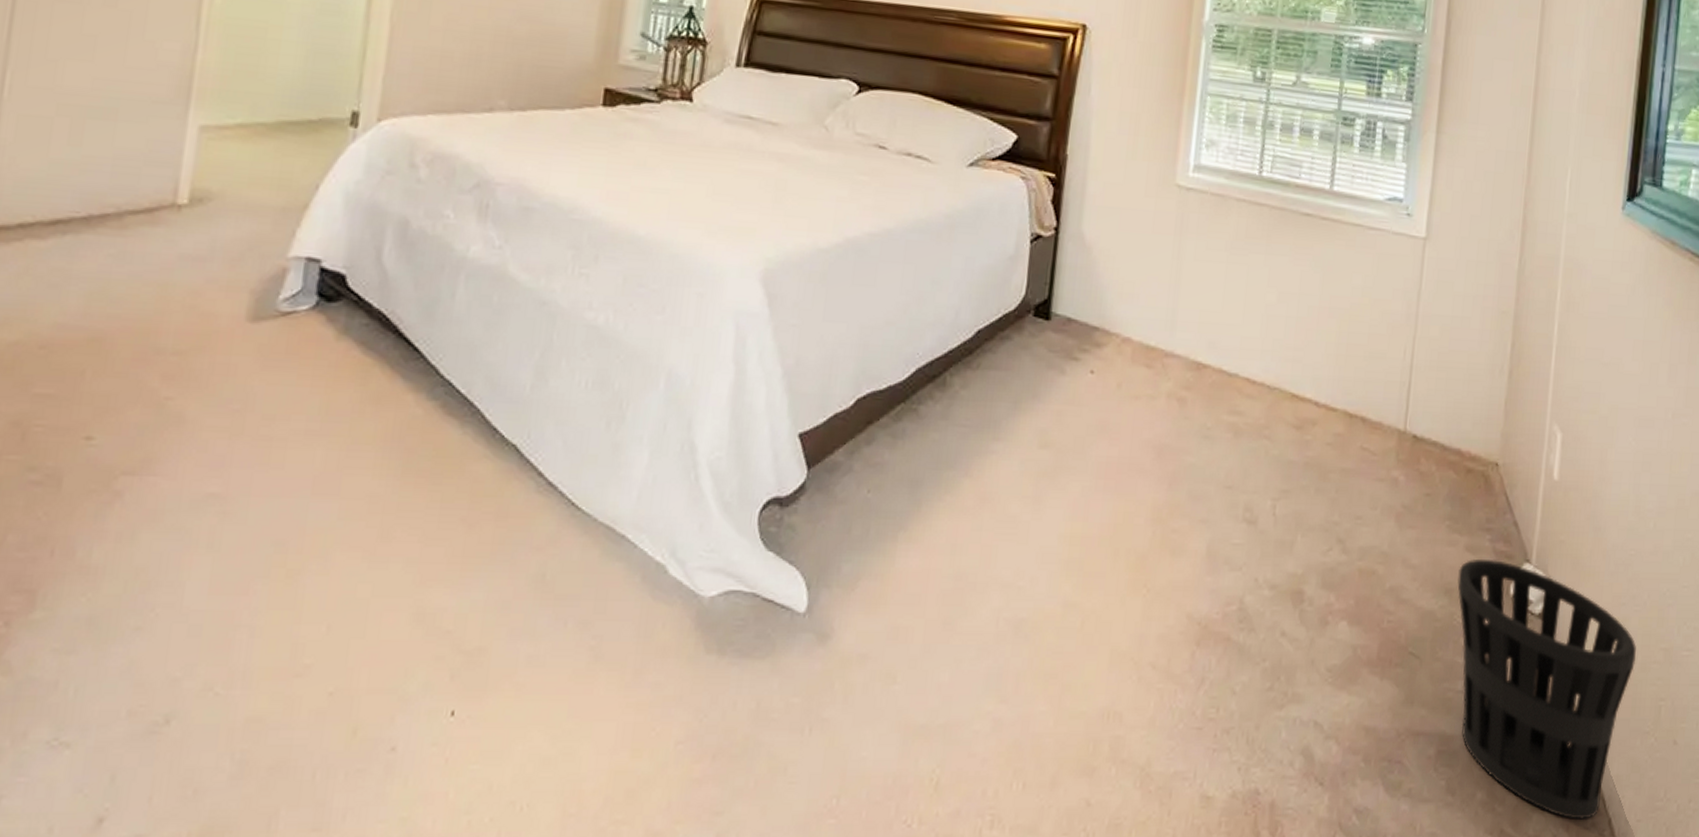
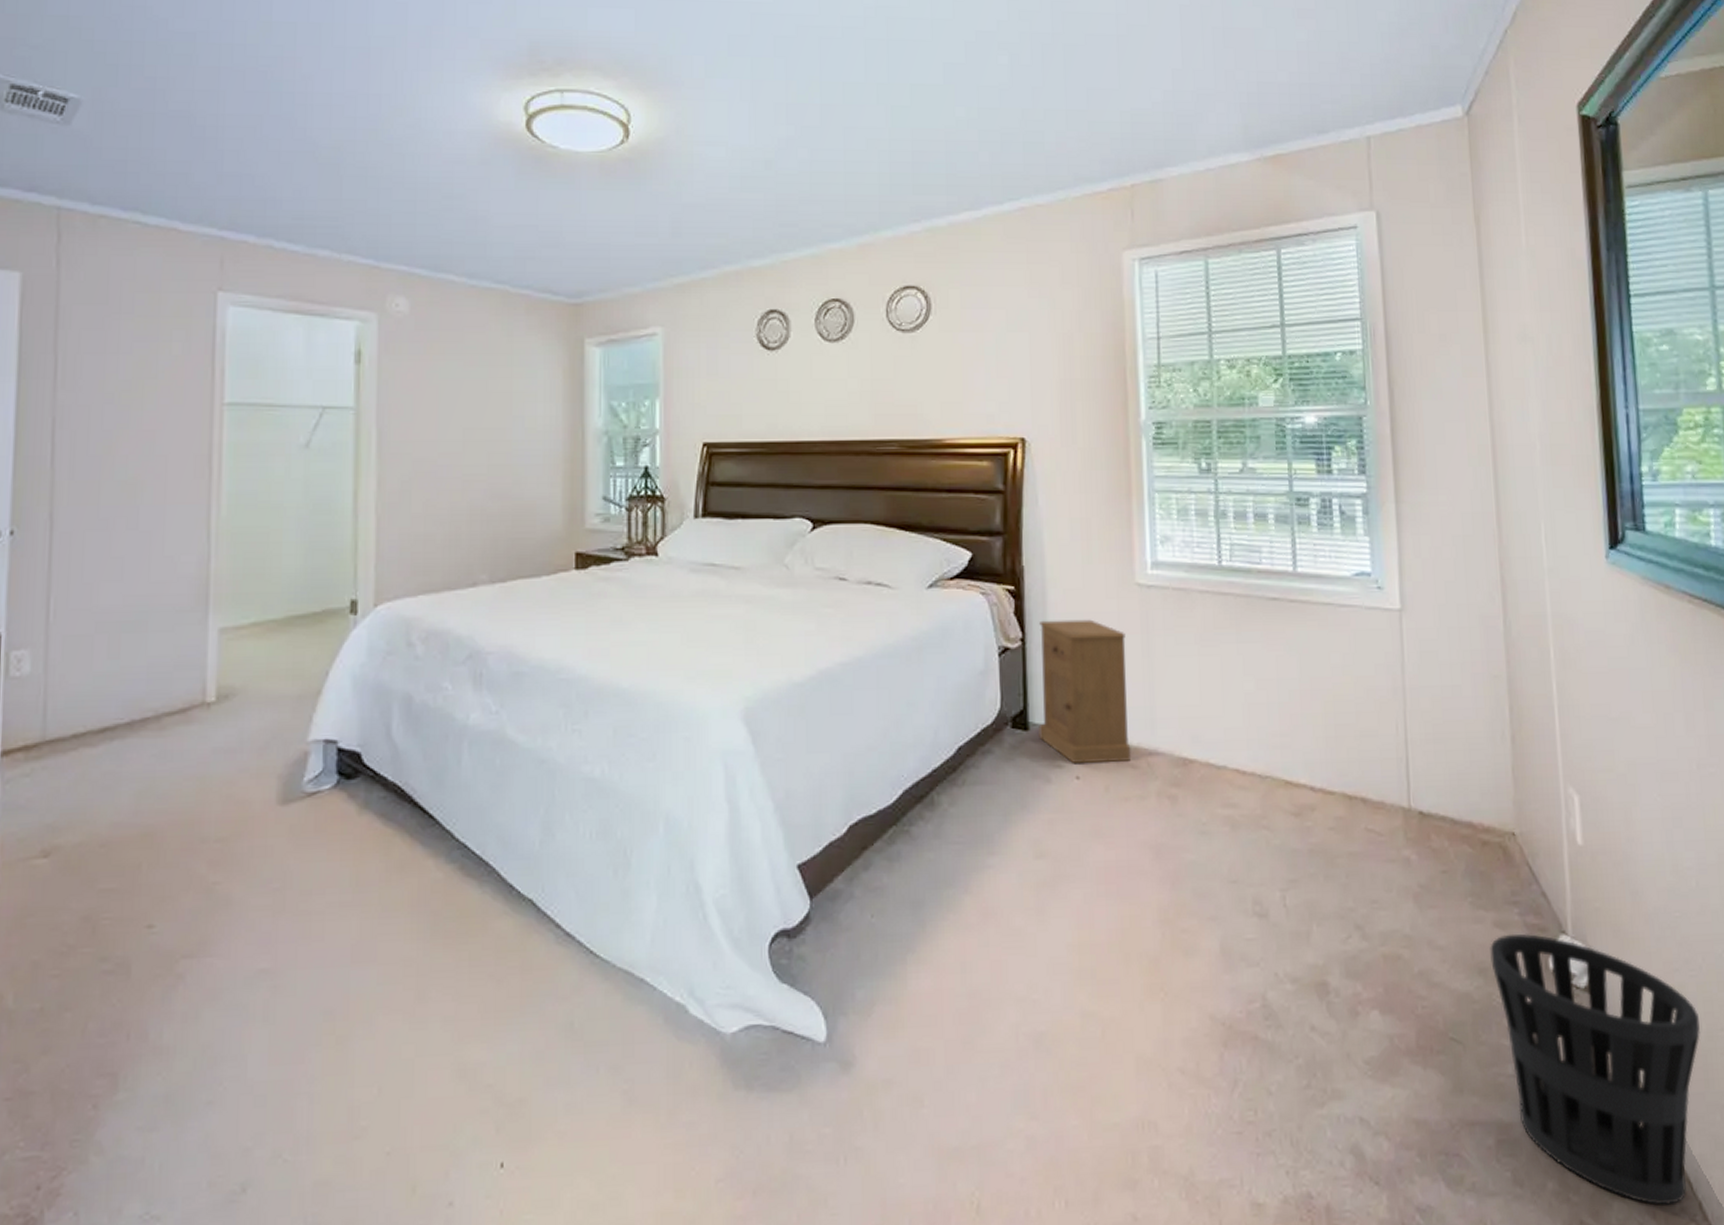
nightstand: none [1059,211,1159,360] -> present [1038,619,1132,763]

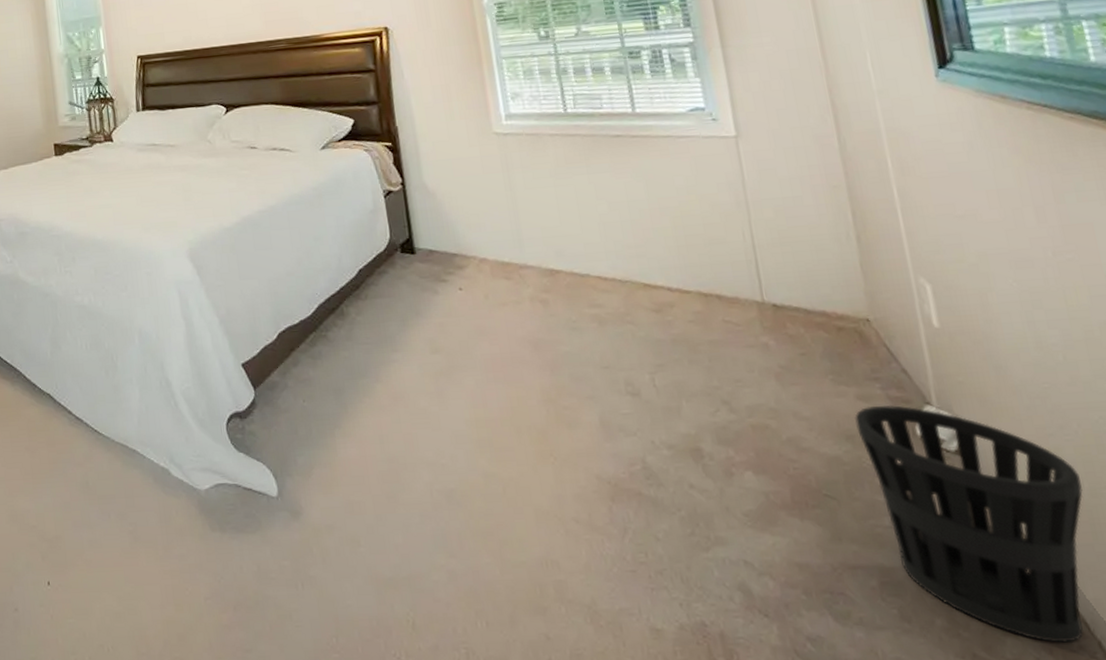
nightstand: present [1038,619,1132,763] -> none [414,164,505,278]

